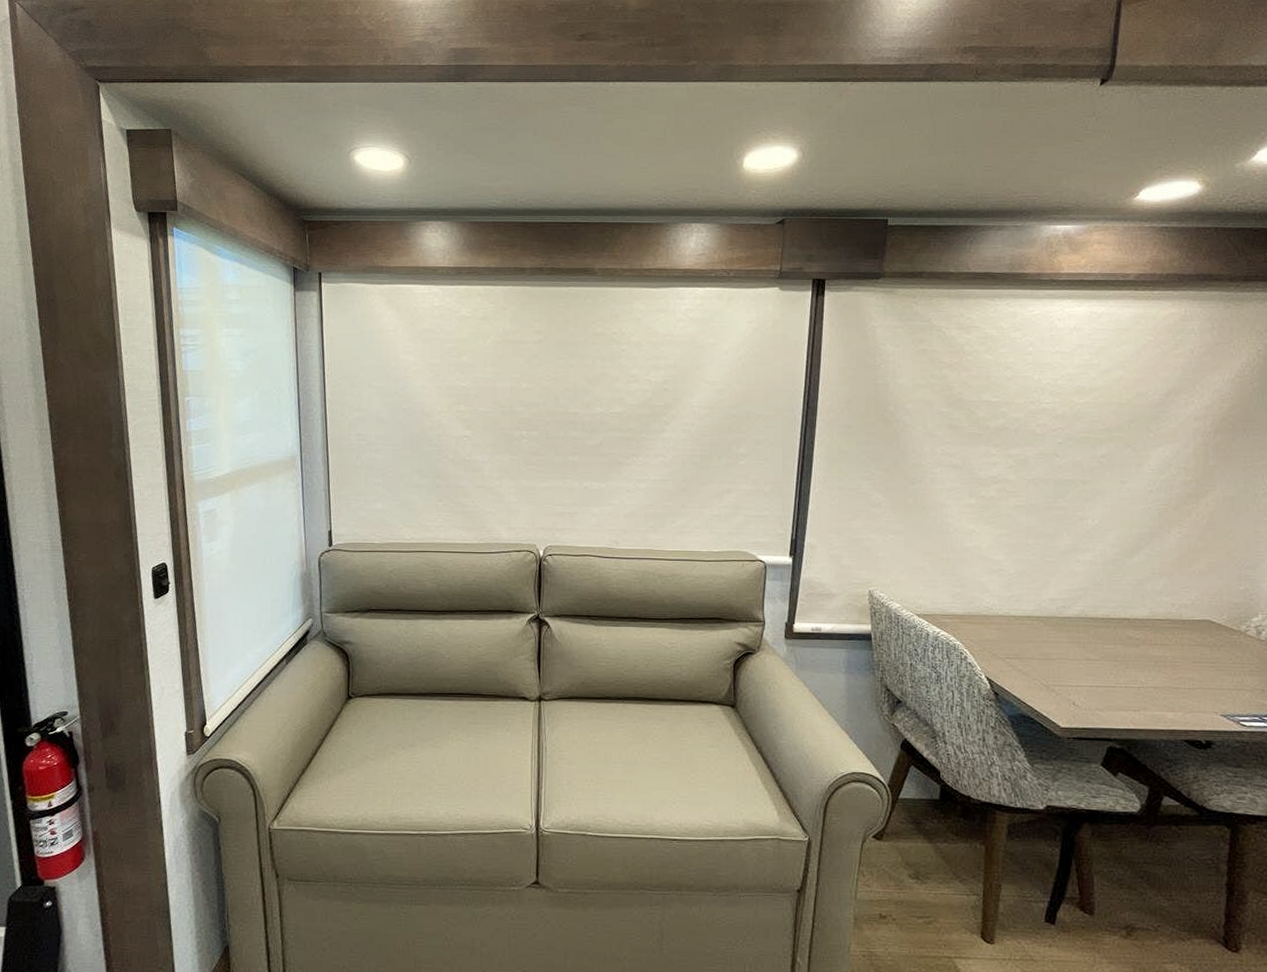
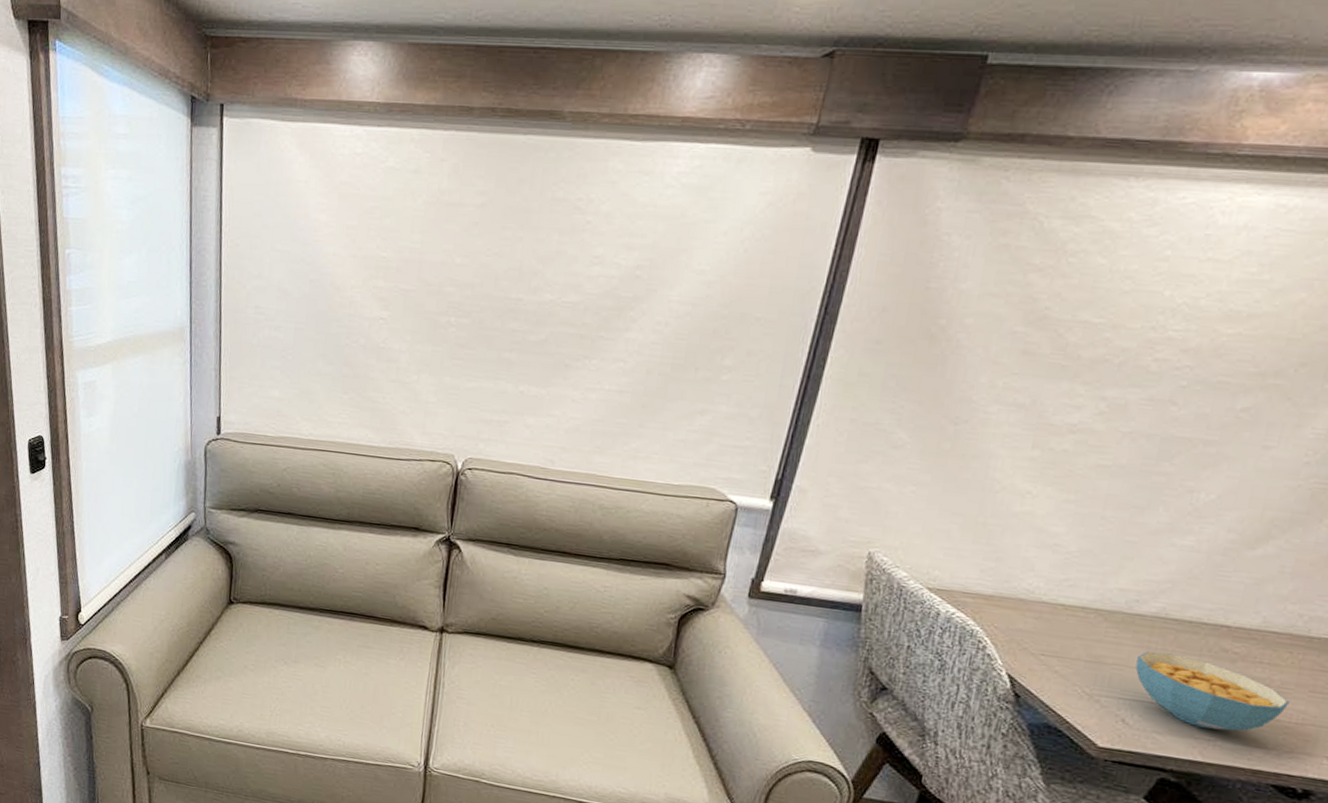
cereal bowl: none [1073,645,1181,702] -> present [1135,651,1289,732]

